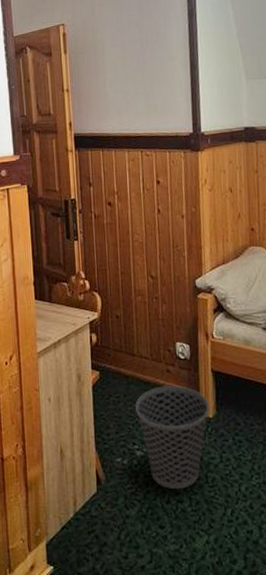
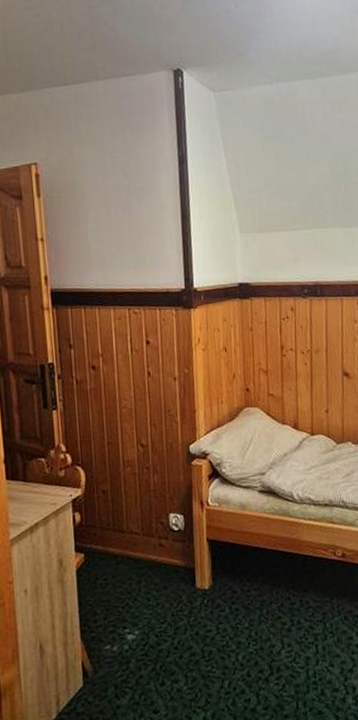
wastebasket: present [135,386,209,489] -> none [125,559,205,670]

